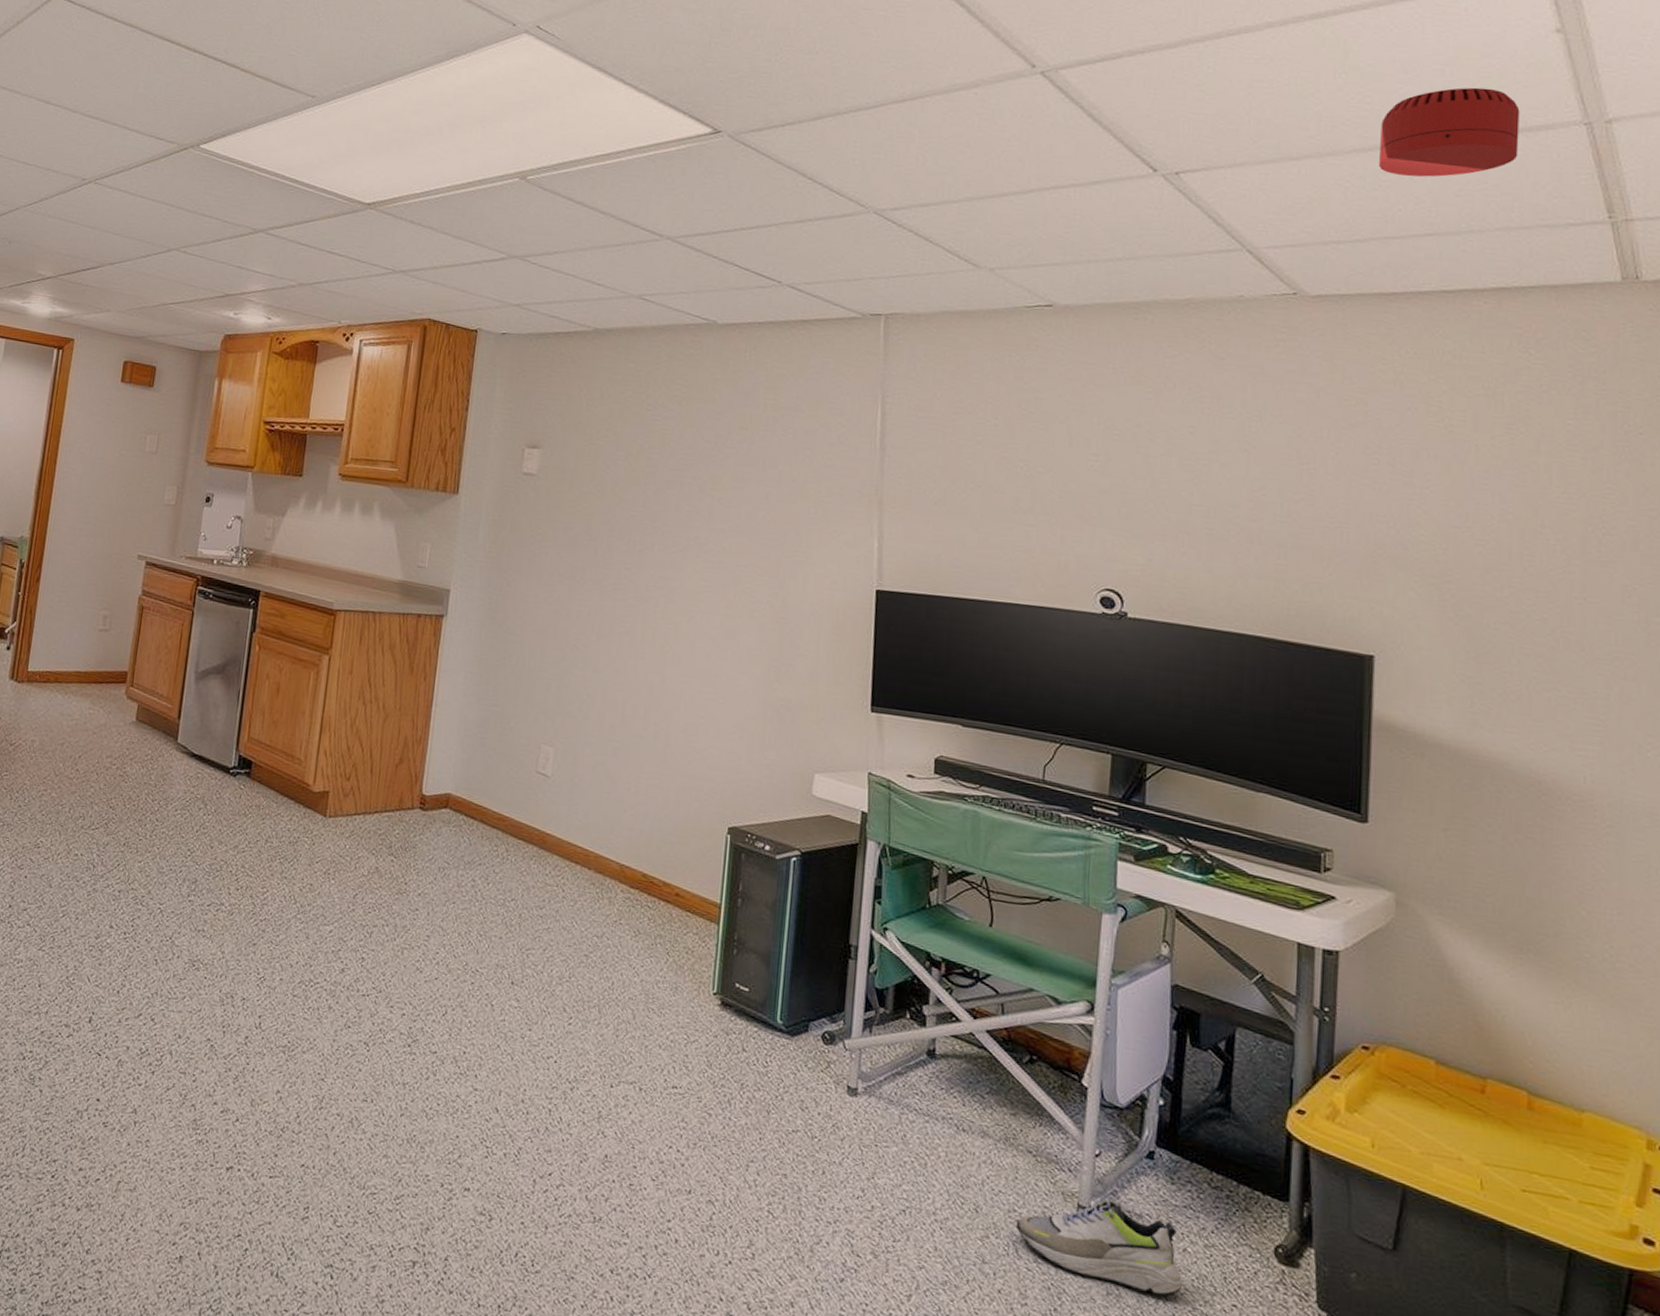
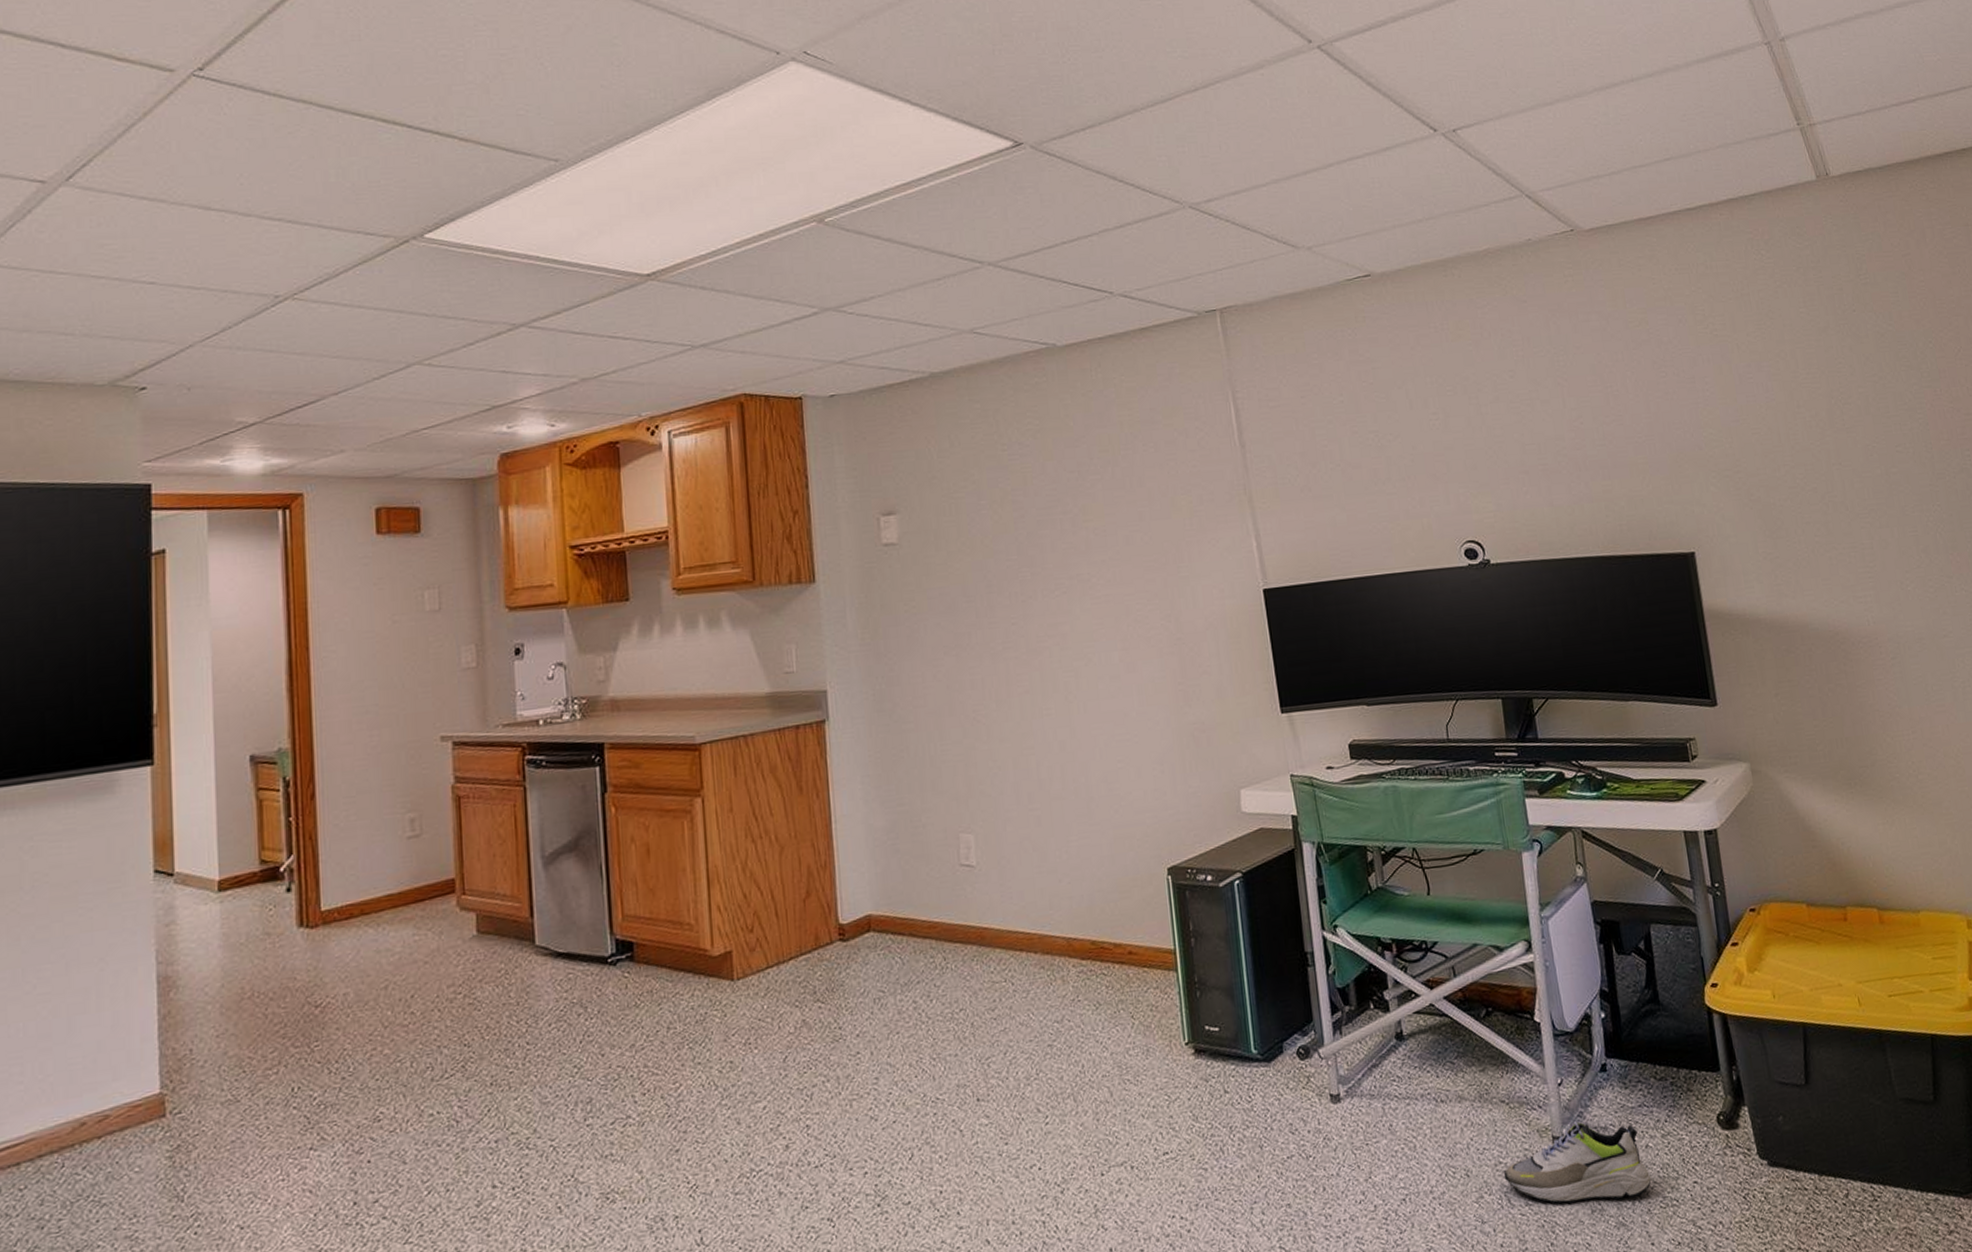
smoke detector: present [1379,87,1520,177] -> none [1611,20,1722,109]

